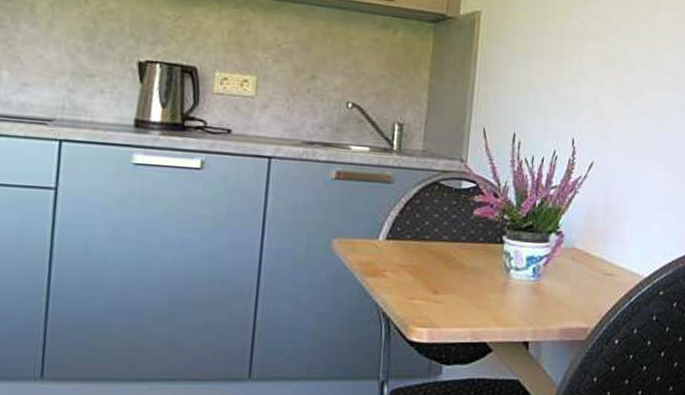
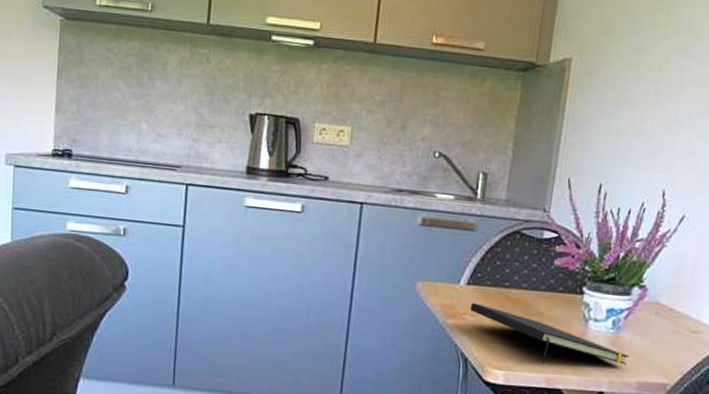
notepad: none [390,258,551,317] -> present [470,302,630,365]

